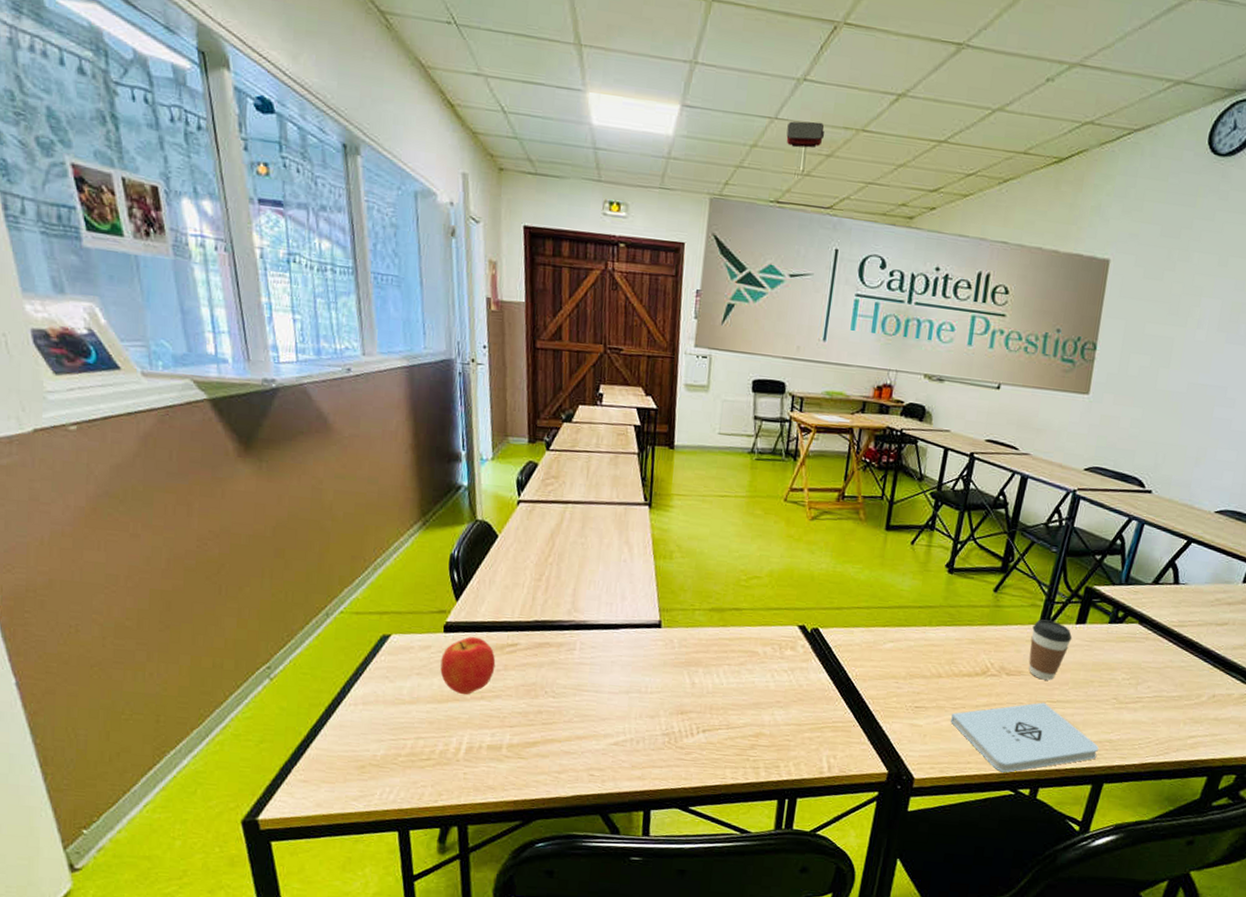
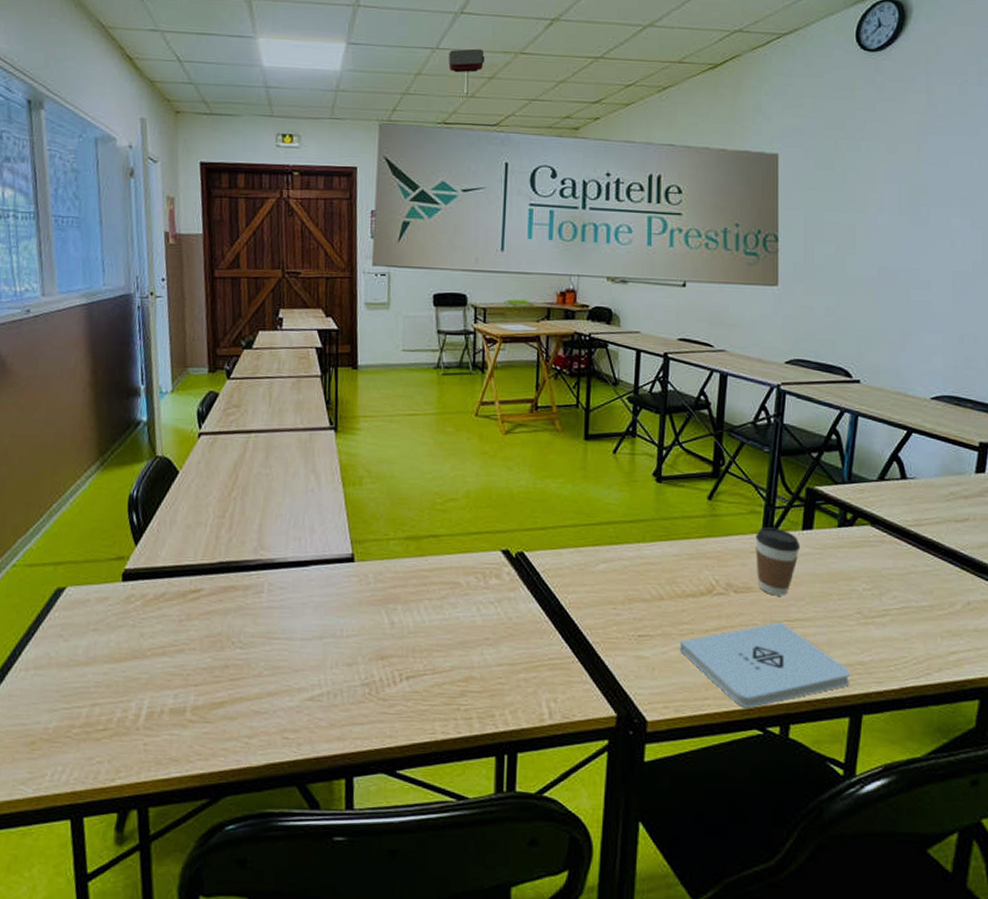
apple: present [440,637,496,695] -> none [118,584,178,652]

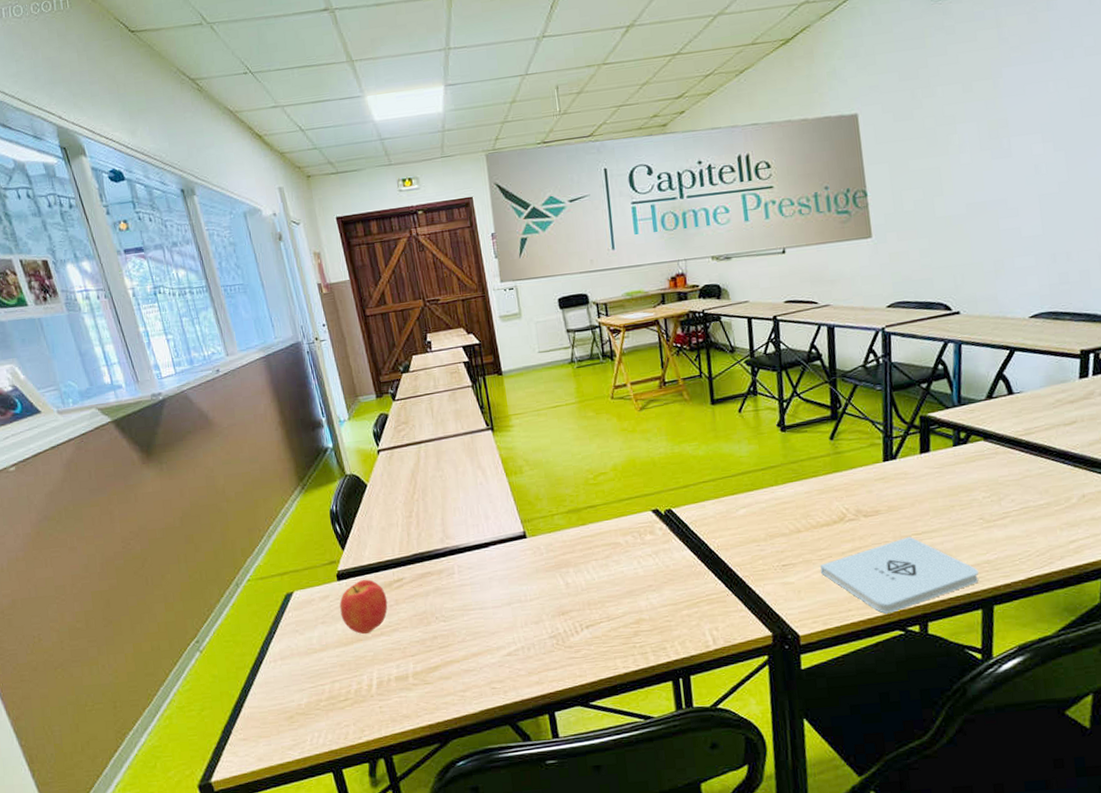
apple: none [118,584,178,652] -> present [339,579,388,635]
projector: present [448,48,484,73] -> none [537,67,571,94]
coffee cup: present [756,527,801,596] -> none [877,455,921,515]

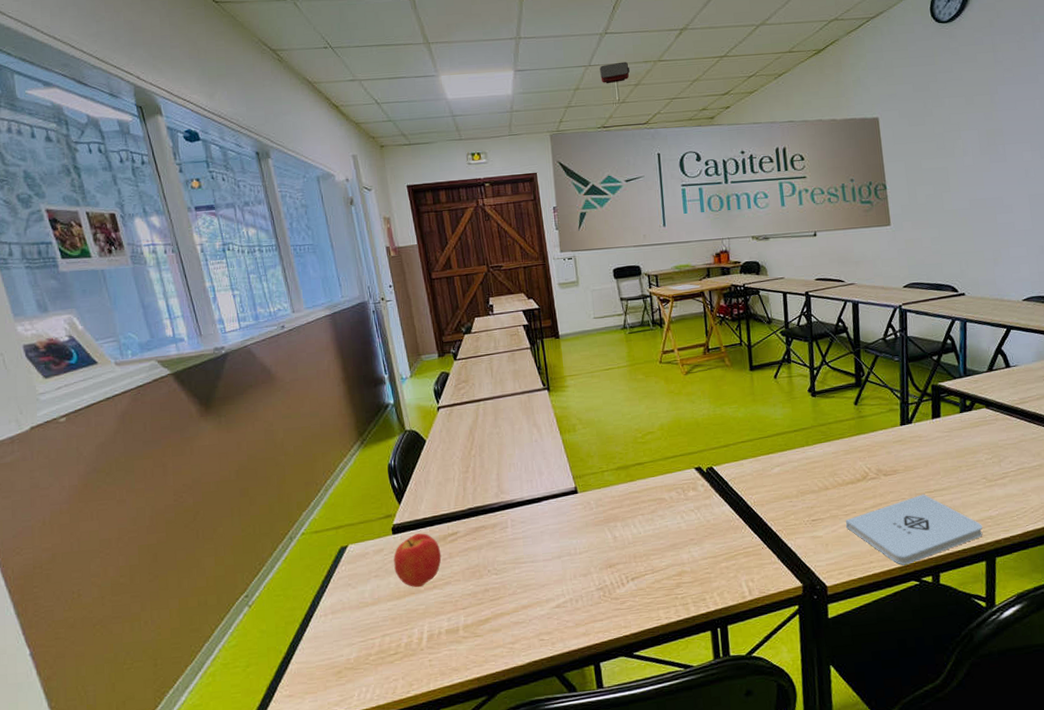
projector: none [537,67,571,94] -> present [600,61,630,84]

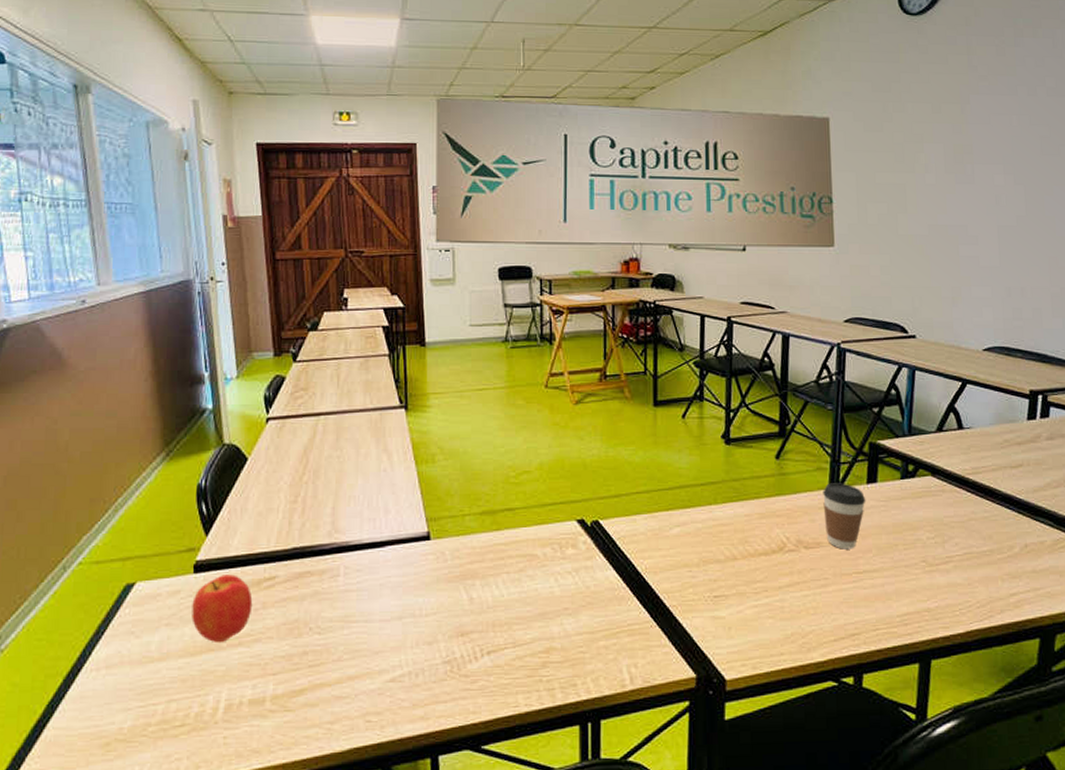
projector: present [600,61,630,84] -> none [504,21,539,46]
notepad: present [845,494,983,565] -> none [754,575,918,661]
coffee cup: none [895,420,933,474] -> present [823,483,866,549]

